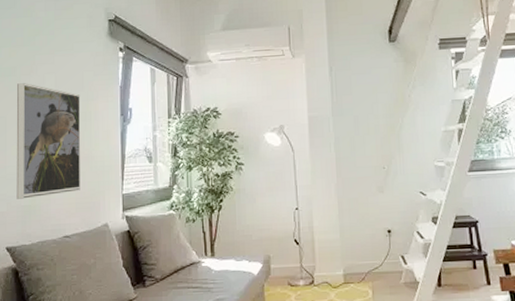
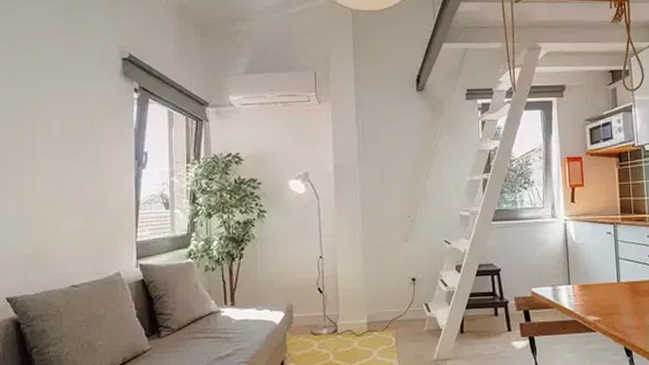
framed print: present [16,83,81,199] -> none [18,123,91,247]

